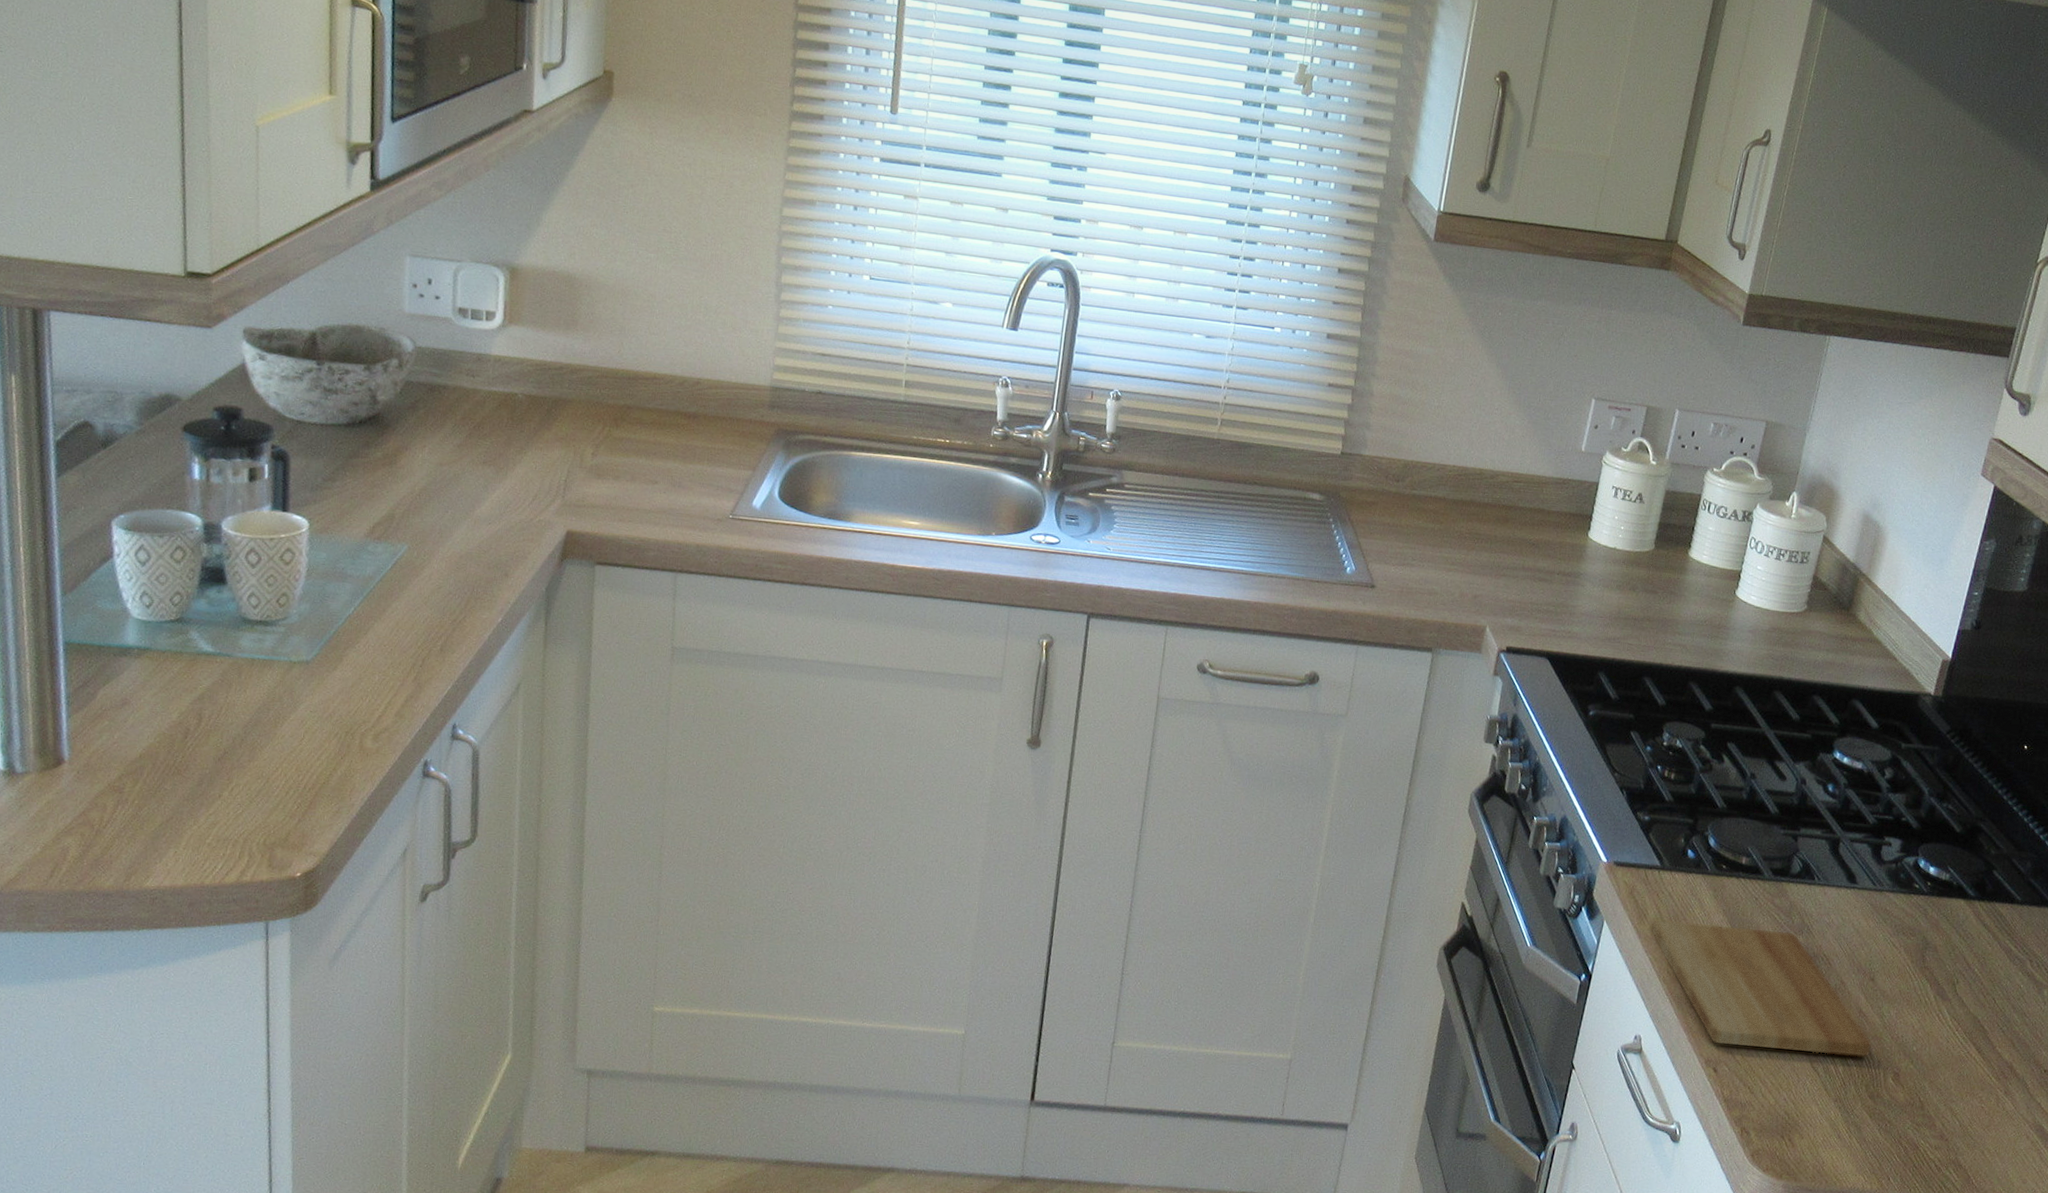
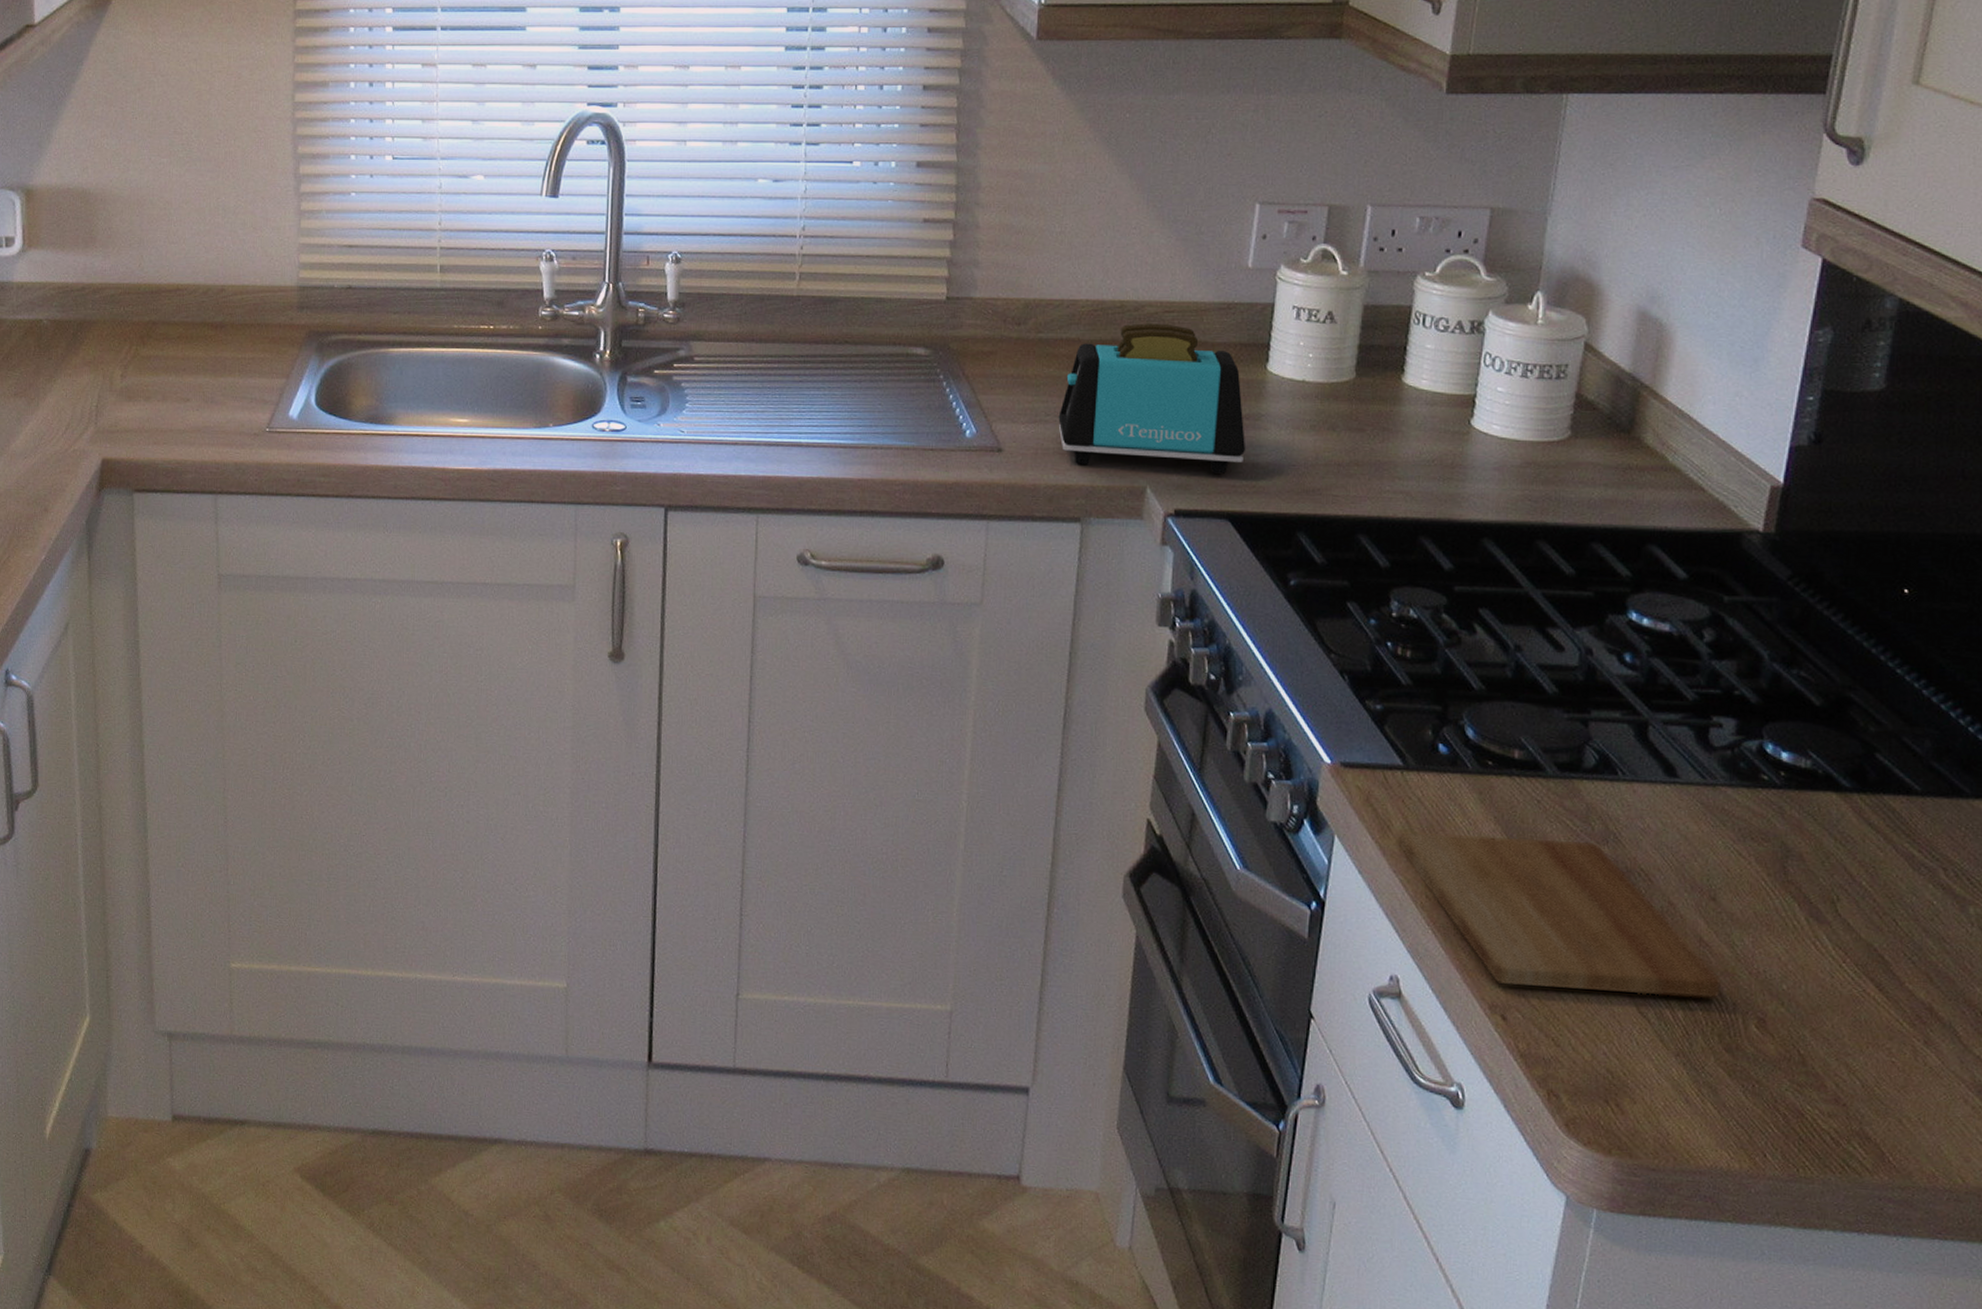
toaster: none [1421,489,1567,620] -> present [1058,323,1246,474]

